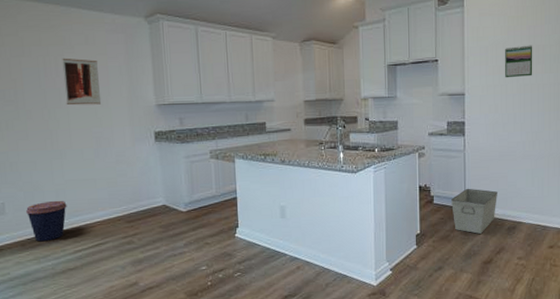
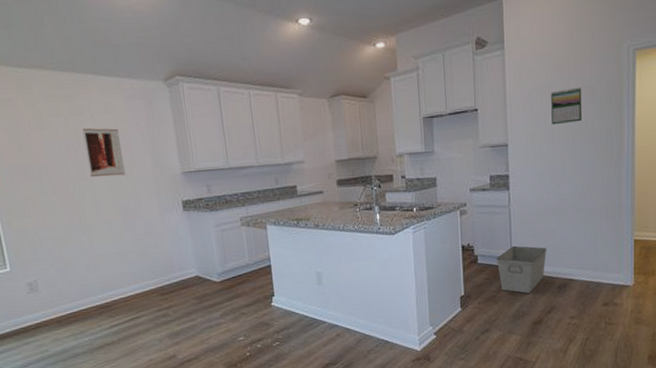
coffee cup: present [26,200,67,242] -> none [59,275,99,318]

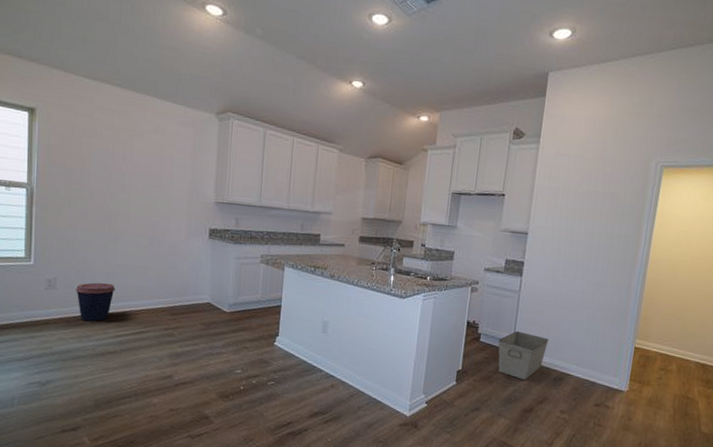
coffee cup: none [59,275,99,318] -> present [76,282,115,322]
wall art: present [82,128,126,178] -> none [128,144,164,195]
calendar: present [551,87,583,125] -> none [573,191,607,224]

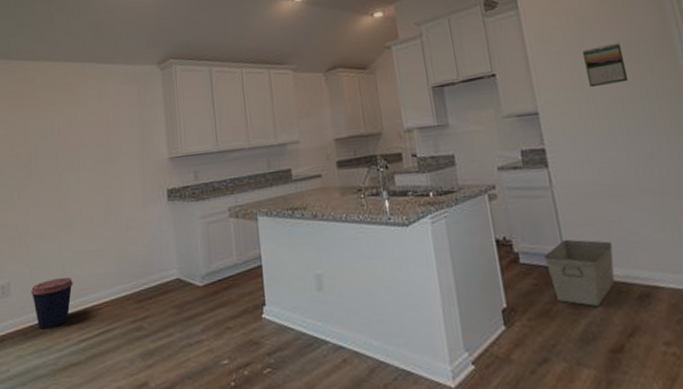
calendar: none [573,191,607,224] -> present [582,42,629,88]

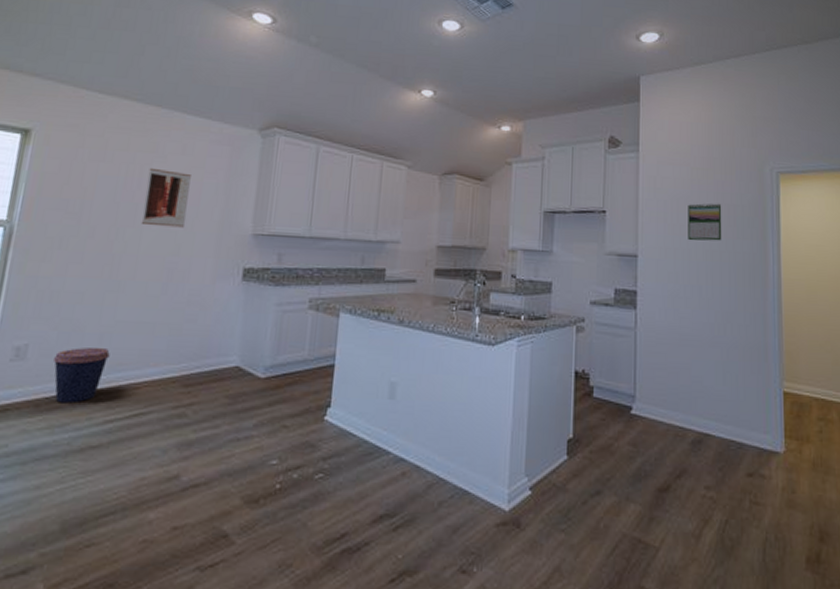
wall art: none [75,114,113,166] -> present [141,167,191,228]
storage bin: present [544,239,615,306] -> none [616,380,678,446]

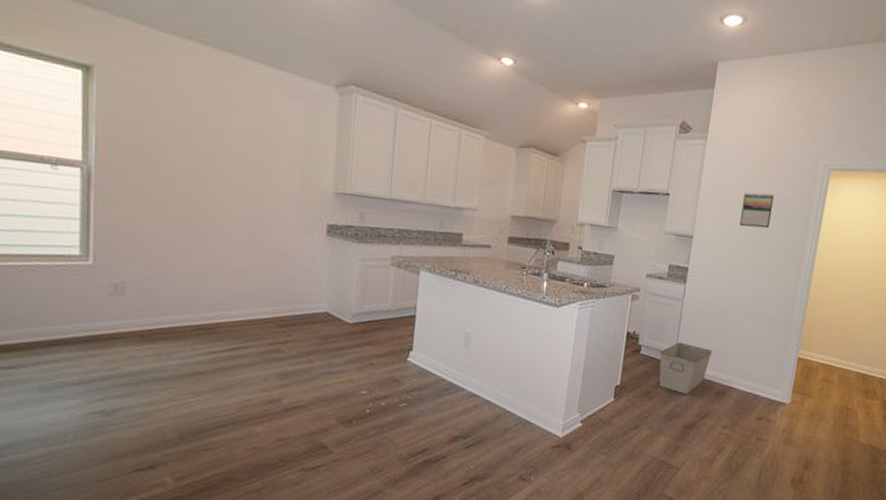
coffee cup: present [54,347,110,404] -> none [152,287,205,336]
wall art: present [141,167,191,228] -> none [222,117,269,182]
storage bin: none [616,380,678,446] -> present [659,342,712,394]

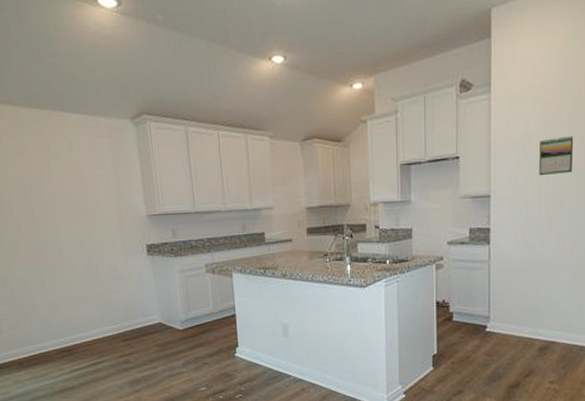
storage bin: present [659,342,712,394] -> none [473,303,527,355]

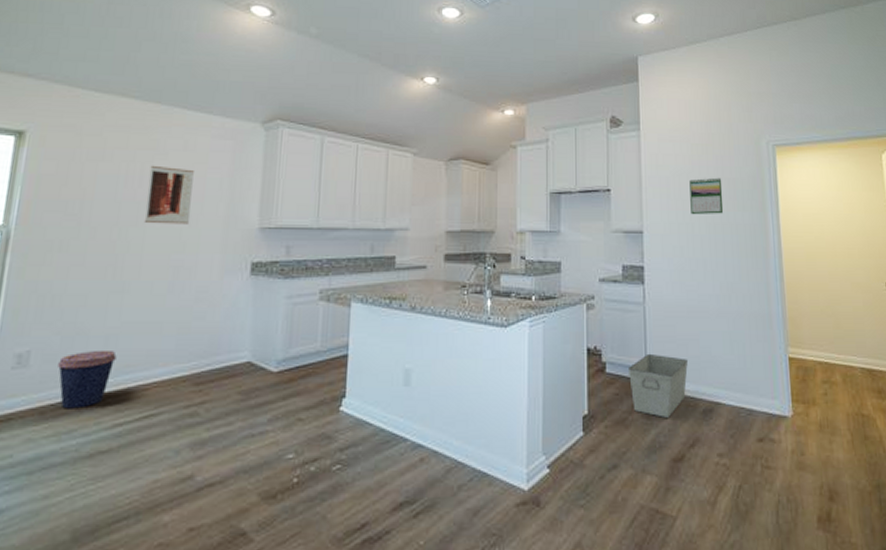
coffee cup: none [21,317,61,361] -> present [58,349,117,409]
wall art: none [47,166,91,218] -> present [144,165,194,225]
storage bin: none [473,303,527,355] -> present [629,353,688,418]

